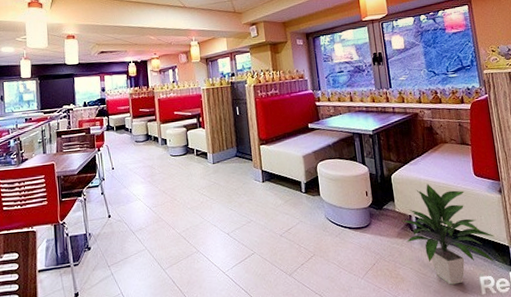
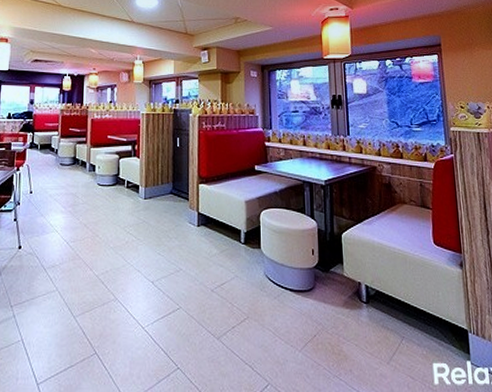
indoor plant: present [402,183,495,285] -> none [350,248,453,370]

